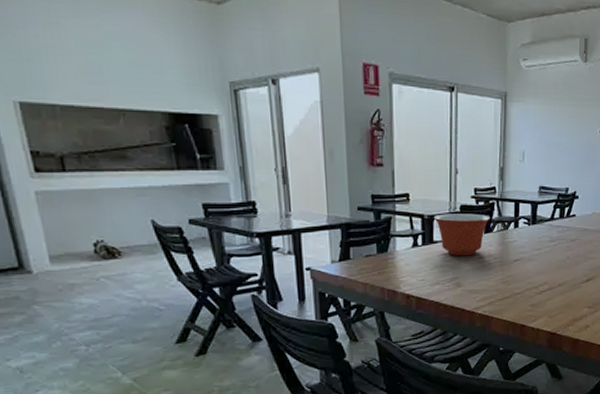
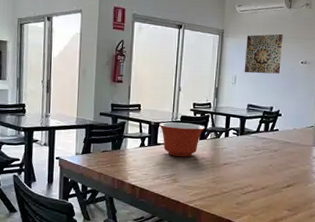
wall art: none [533,95,578,148] -> present [244,33,283,74]

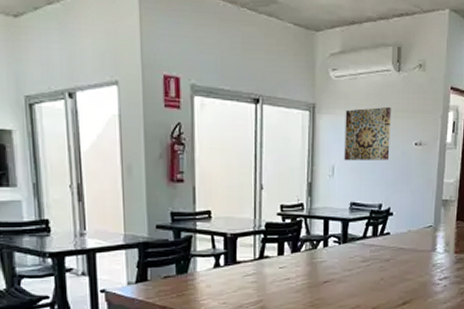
mixing bowl: present [158,122,205,157] -> none [236,232,298,277]

